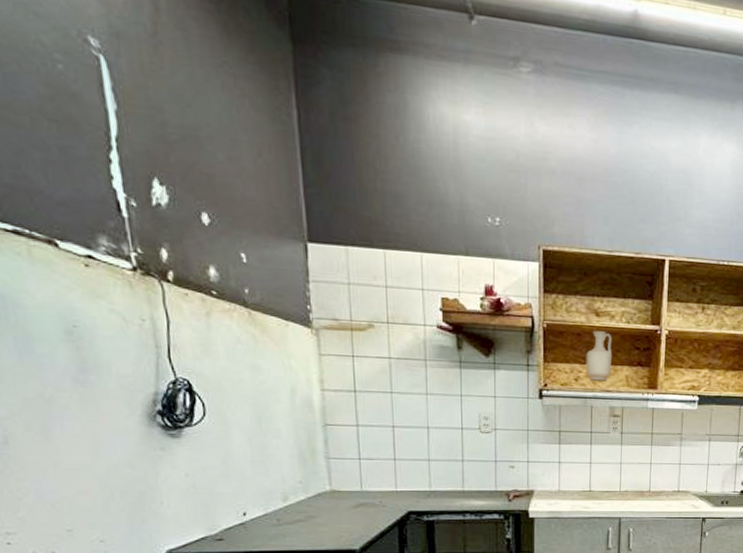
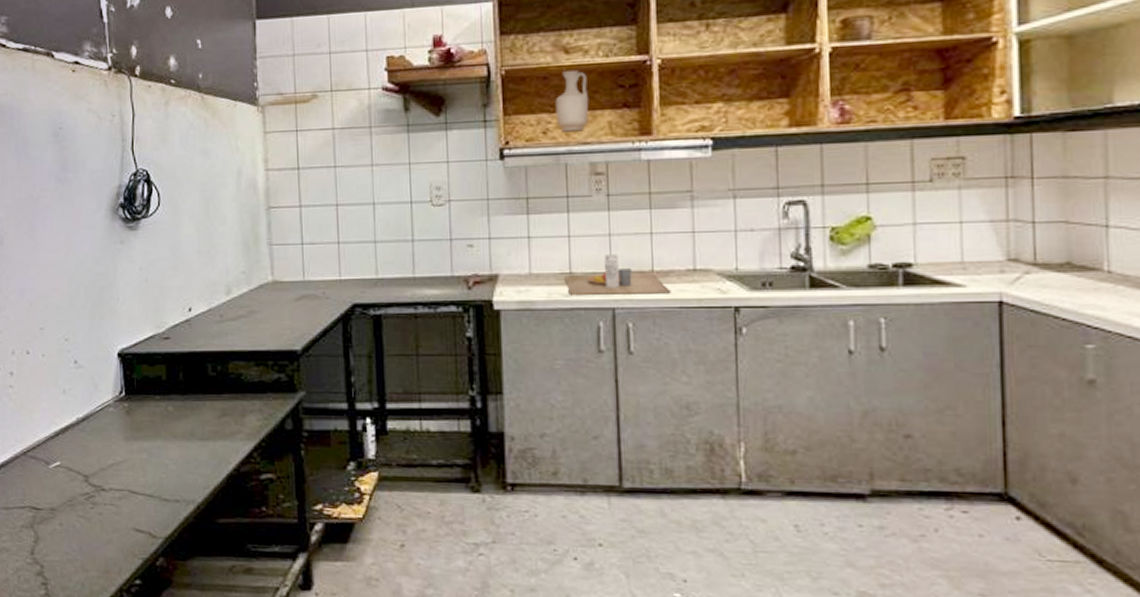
cutting board: none [585,478,660,509] -> present [565,254,670,296]

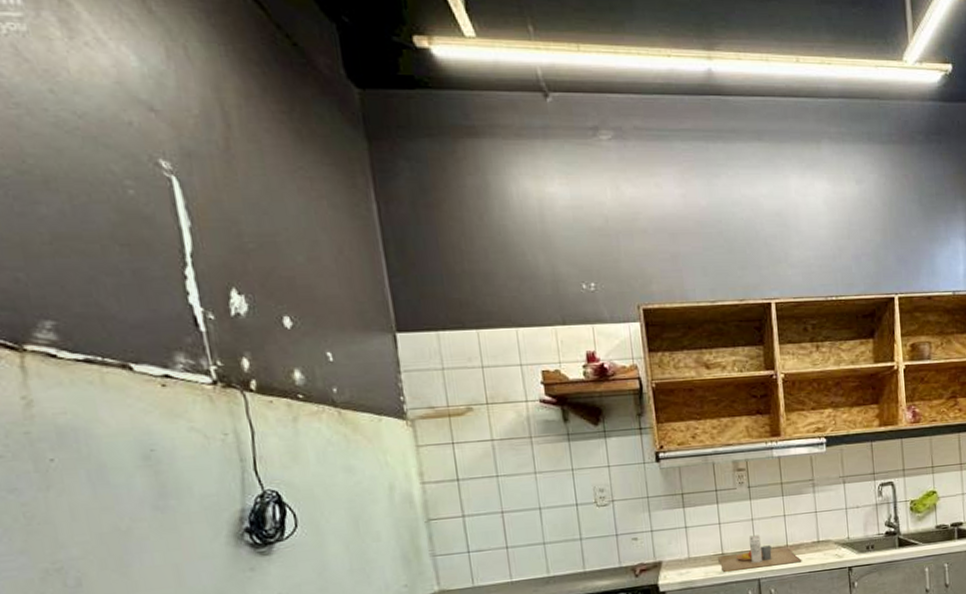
ceramic jug: present [555,68,589,132] -> none [700,382,730,436]

